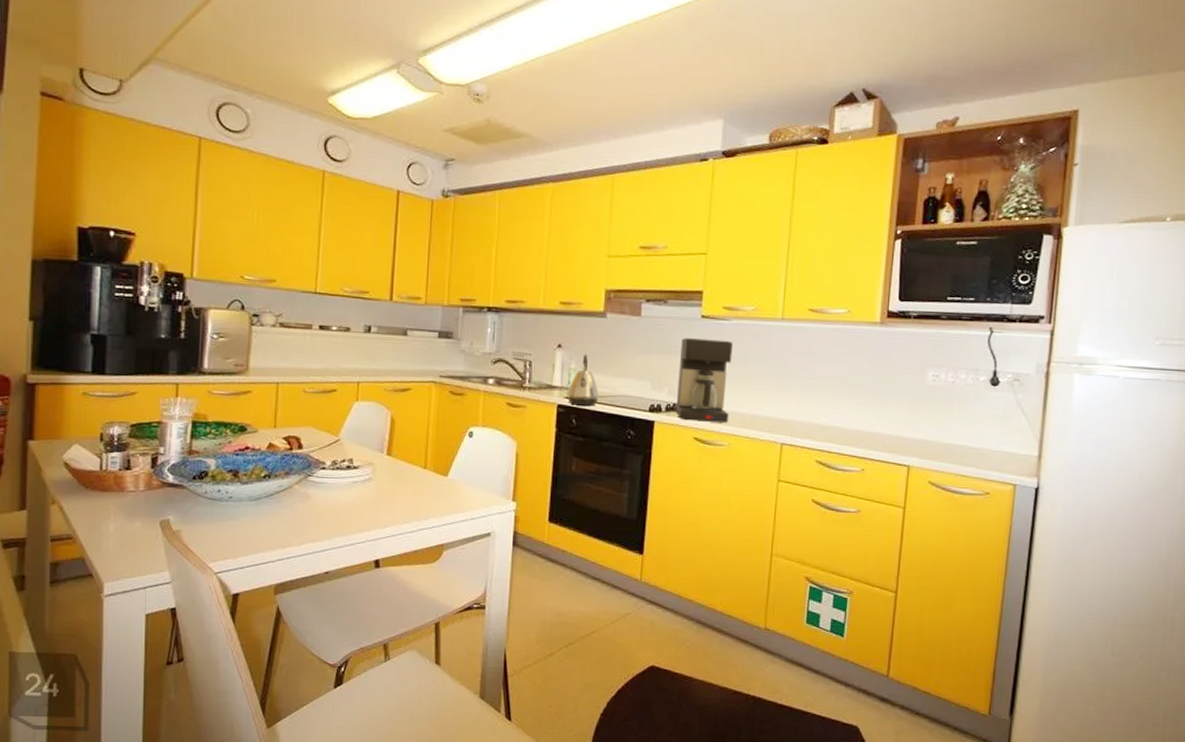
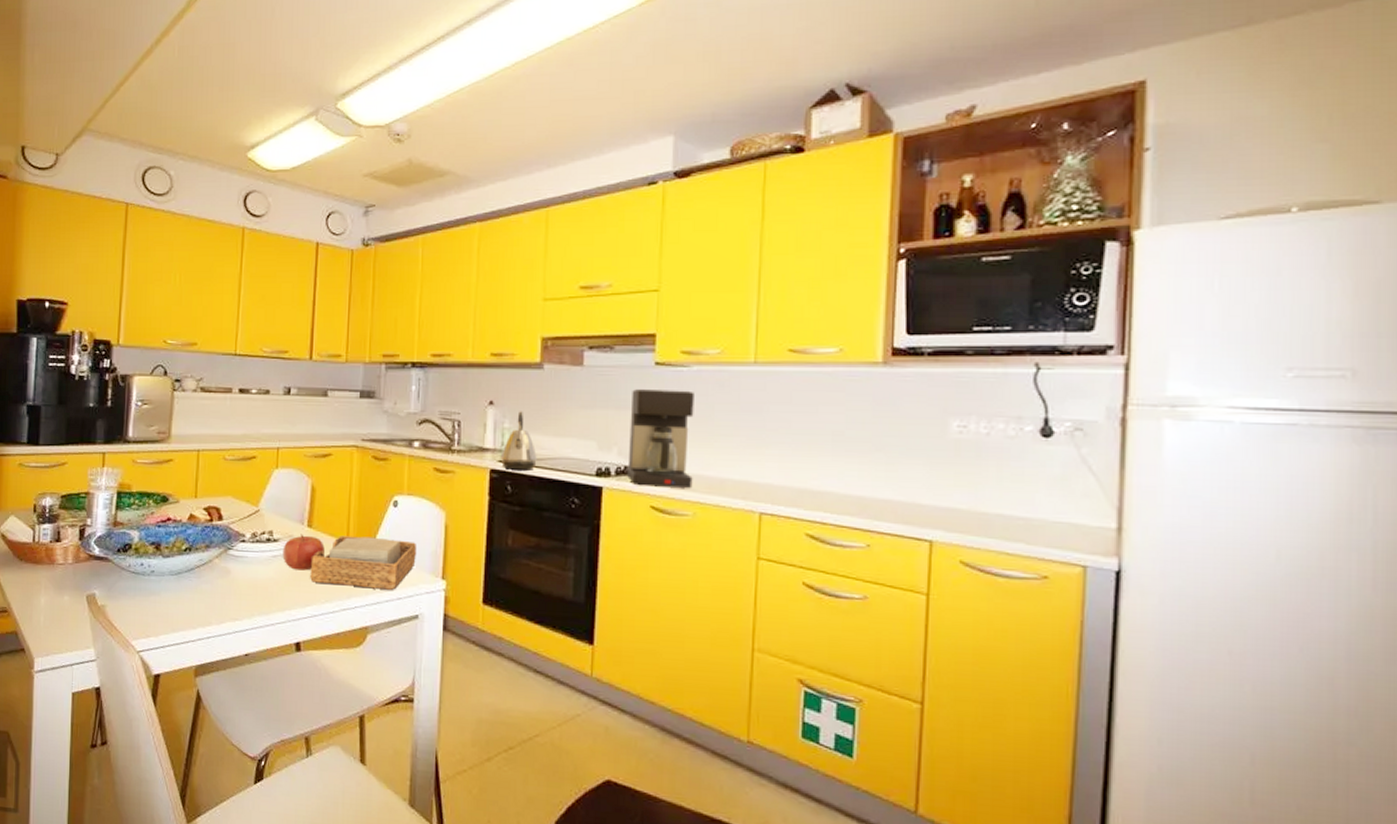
fruit: none [362,461,403,495] -> present [282,534,325,571]
napkin holder: none [389,463,490,511] -> present [310,535,417,590]

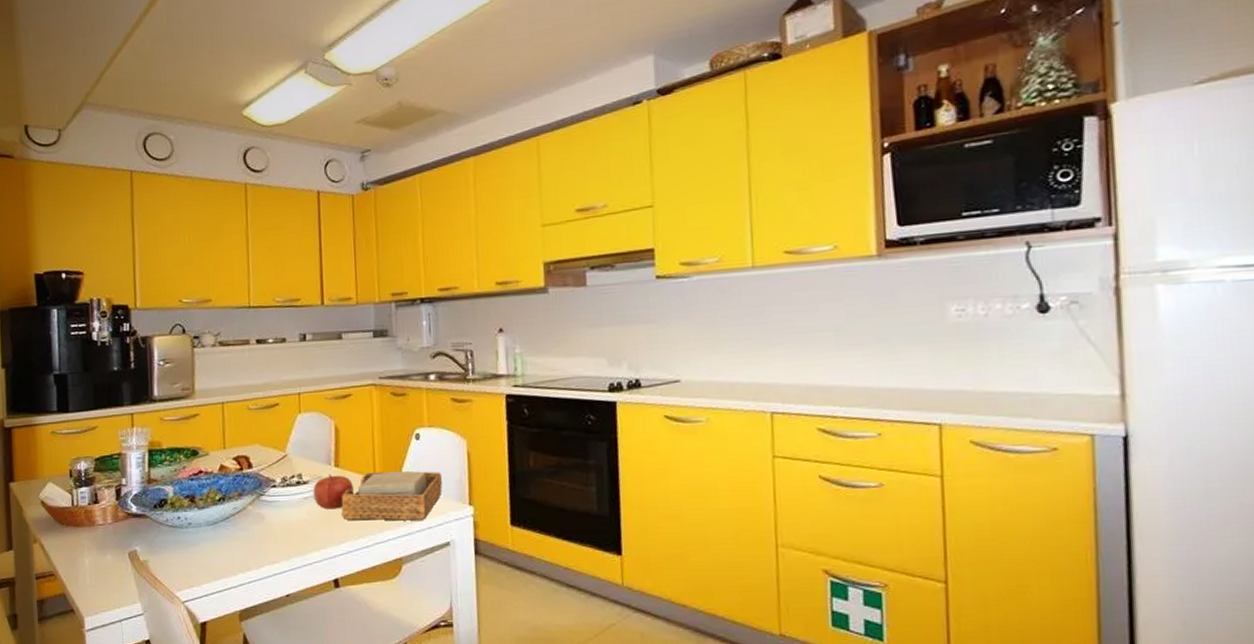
kettle: present [500,411,538,470] -> none [514,336,552,394]
coffee maker: present [627,389,694,489] -> none [636,300,704,398]

